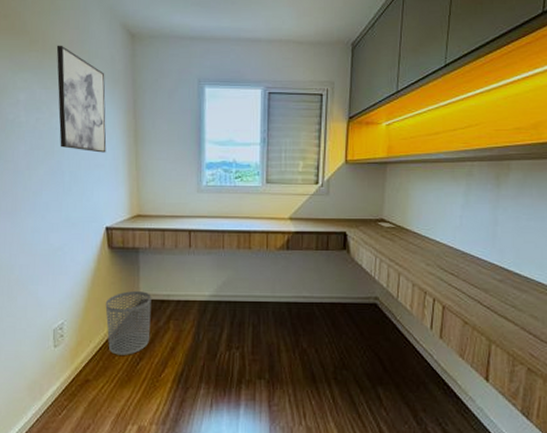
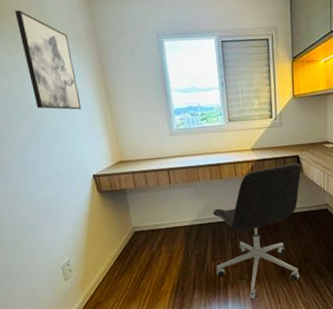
waste bin: present [105,291,151,355] -> none [103,225,147,279]
office chair: none [230,241,348,408] -> present [213,163,301,300]

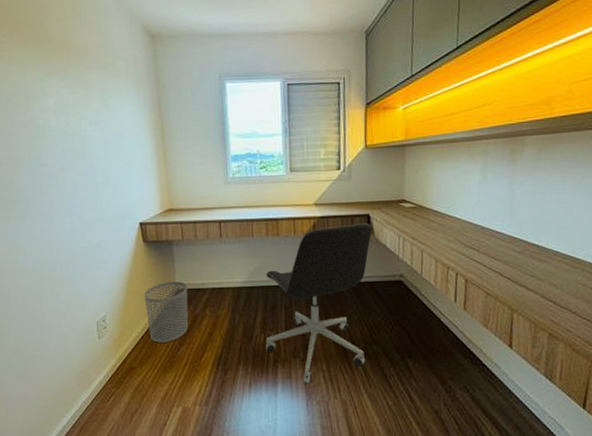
wall art: present [14,10,82,110] -> none [80,49,135,152]
waste bin: none [103,225,147,279] -> present [144,281,189,343]

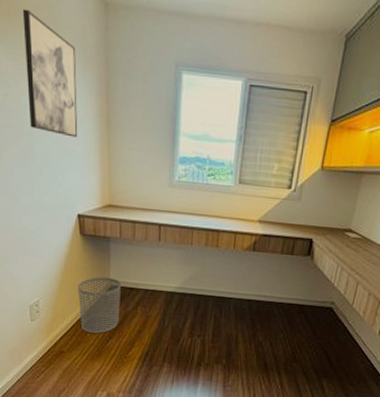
wall art: none [80,49,135,152] -> present [22,8,78,138]
office chair: present [266,223,372,384] -> none [191,246,312,388]

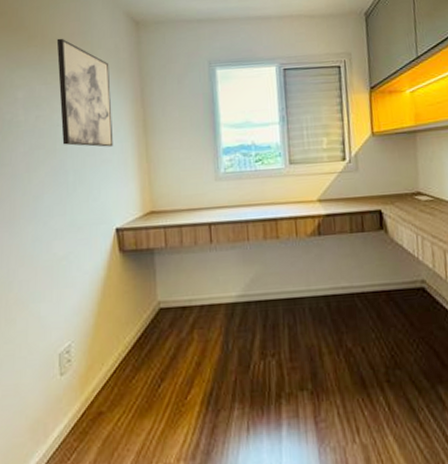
waste bin: present [77,277,121,334] -> none [118,298,172,378]

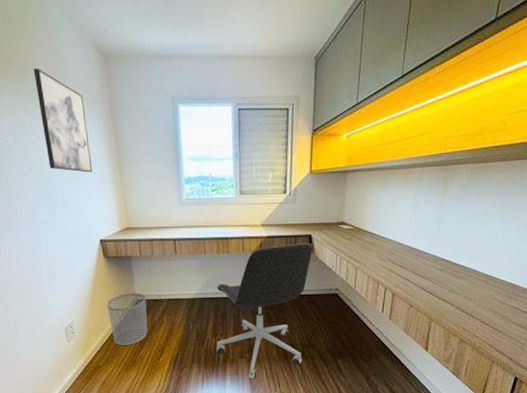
waste bin: none [118,298,172,378] -> present [107,293,148,345]
office chair: none [265,220,388,425] -> present [216,243,313,380]

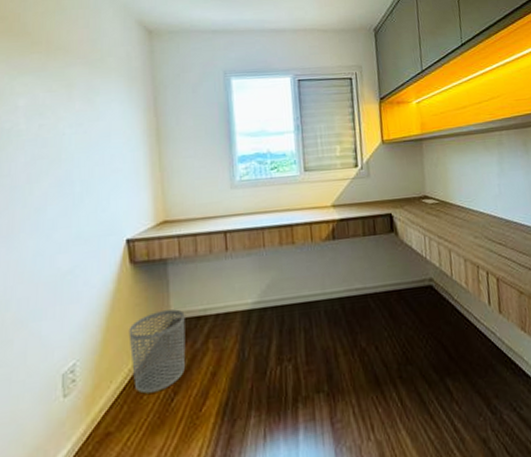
wall art: present [33,68,93,173] -> none [63,45,124,157]
office chair: present [216,243,313,380] -> none [281,223,401,426]

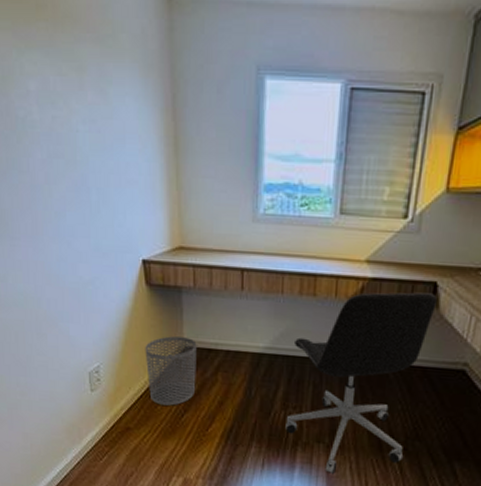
office chair: none [281,223,401,426] -> present [285,292,437,474]

